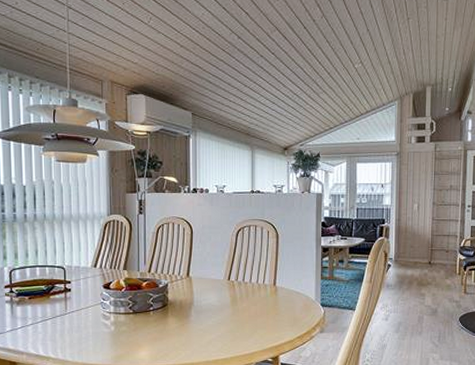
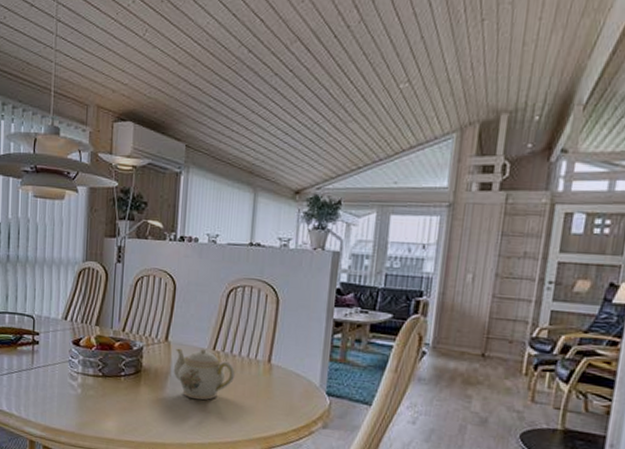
teapot: none [196,280,247,323] -> present [173,348,235,400]

